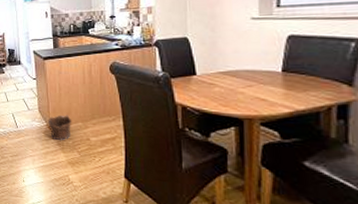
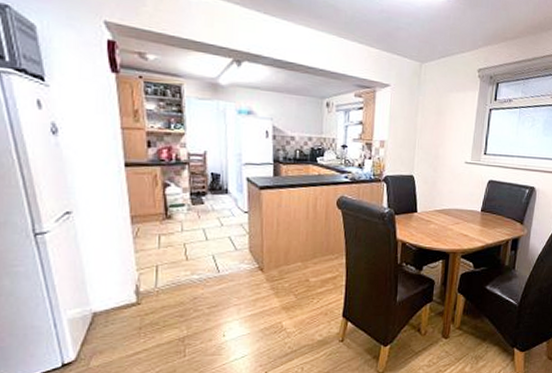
clay pot: present [48,115,72,140] -> none [260,254,291,283]

